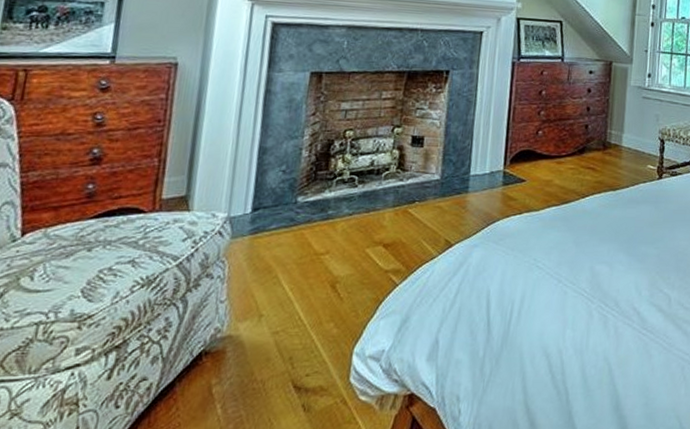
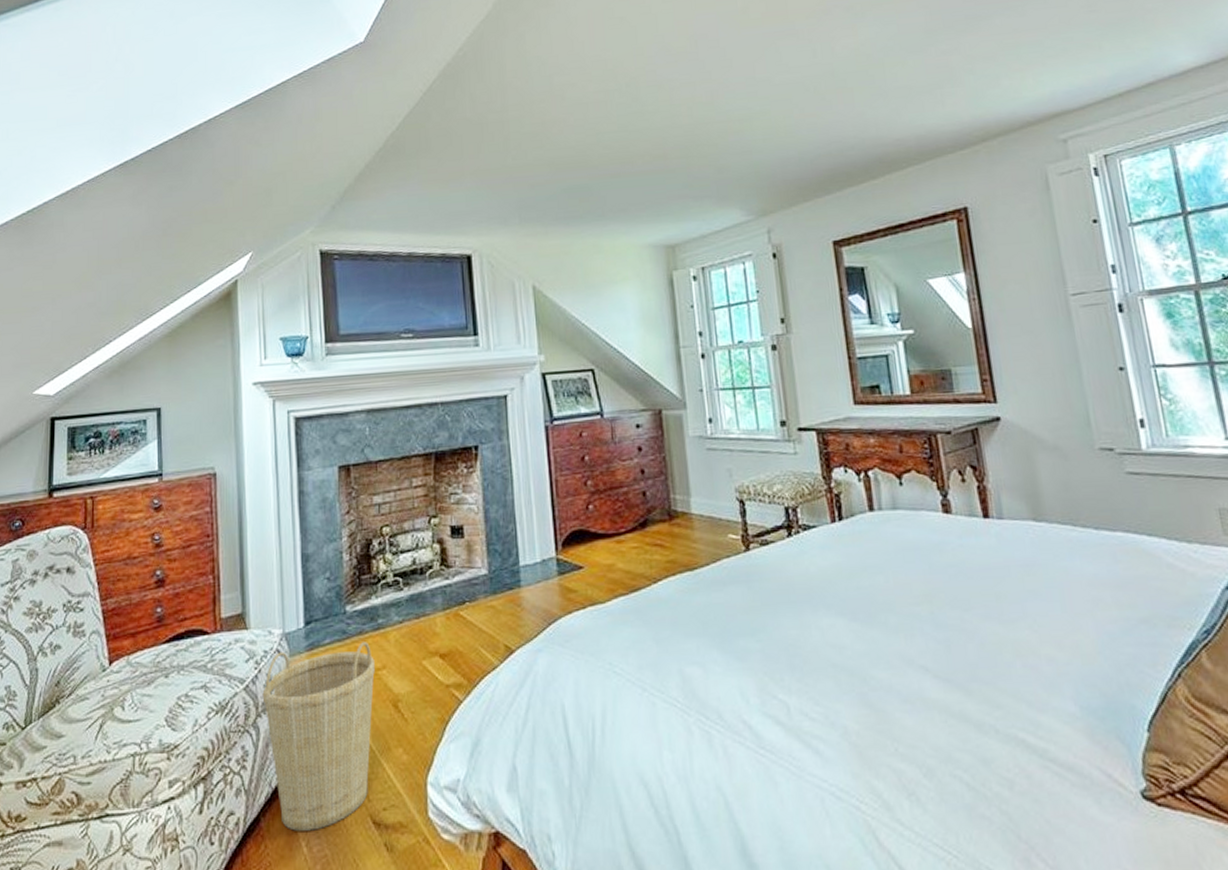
basket: none [195,229,319,395] -> present [262,642,375,831]

